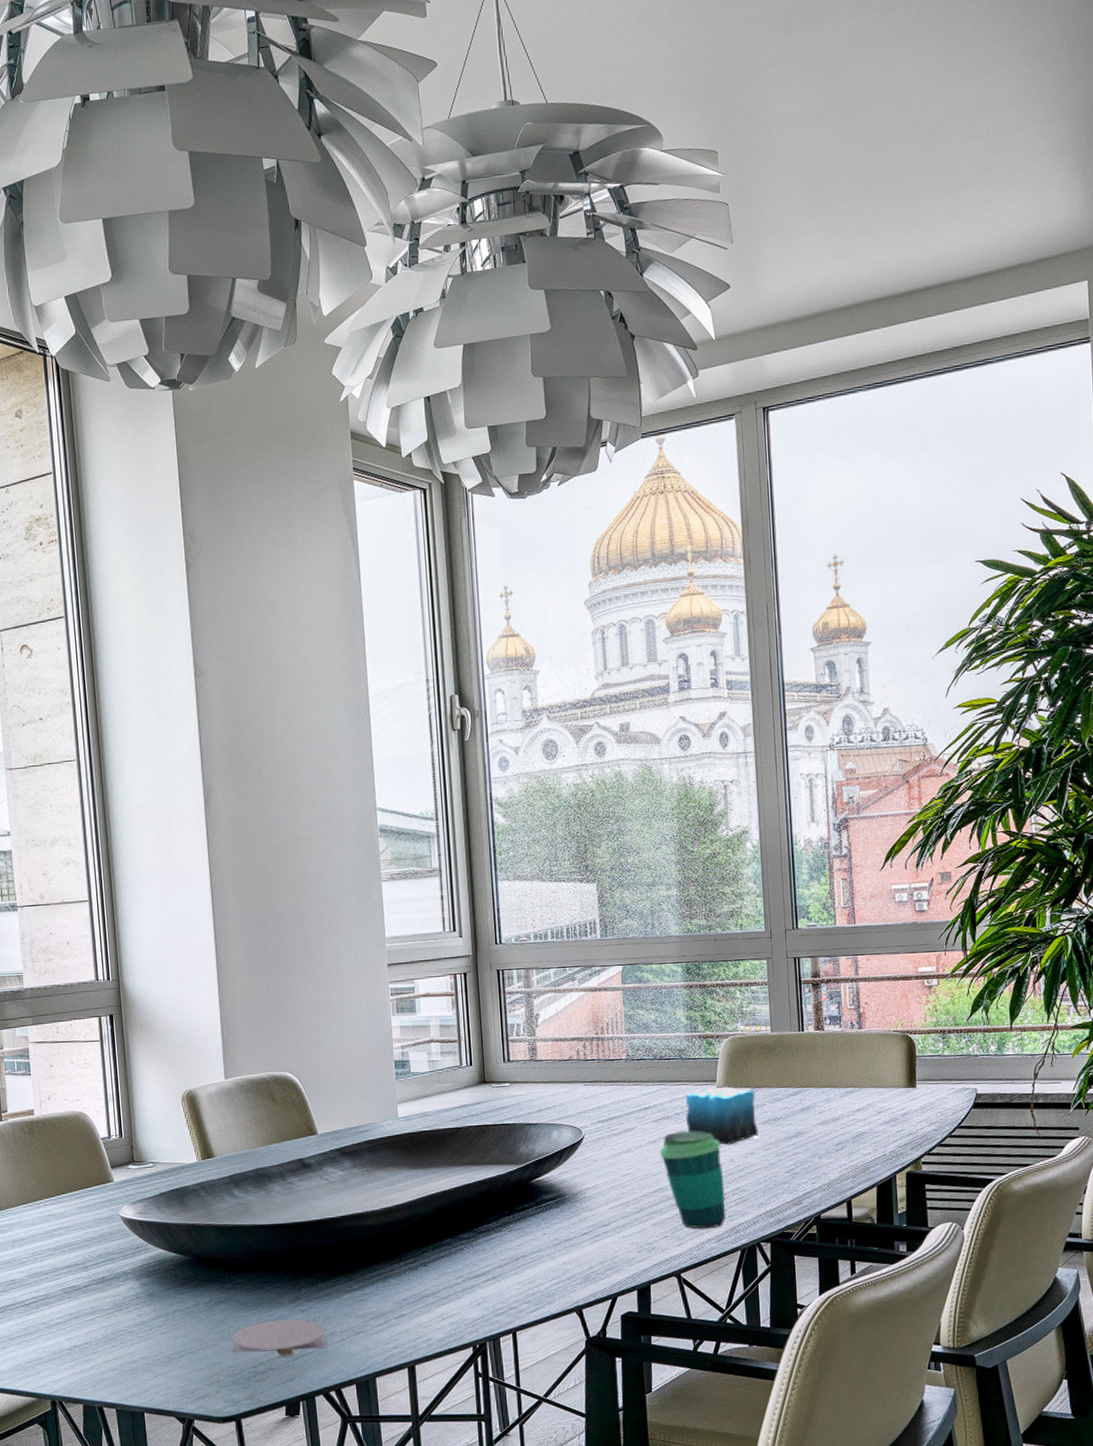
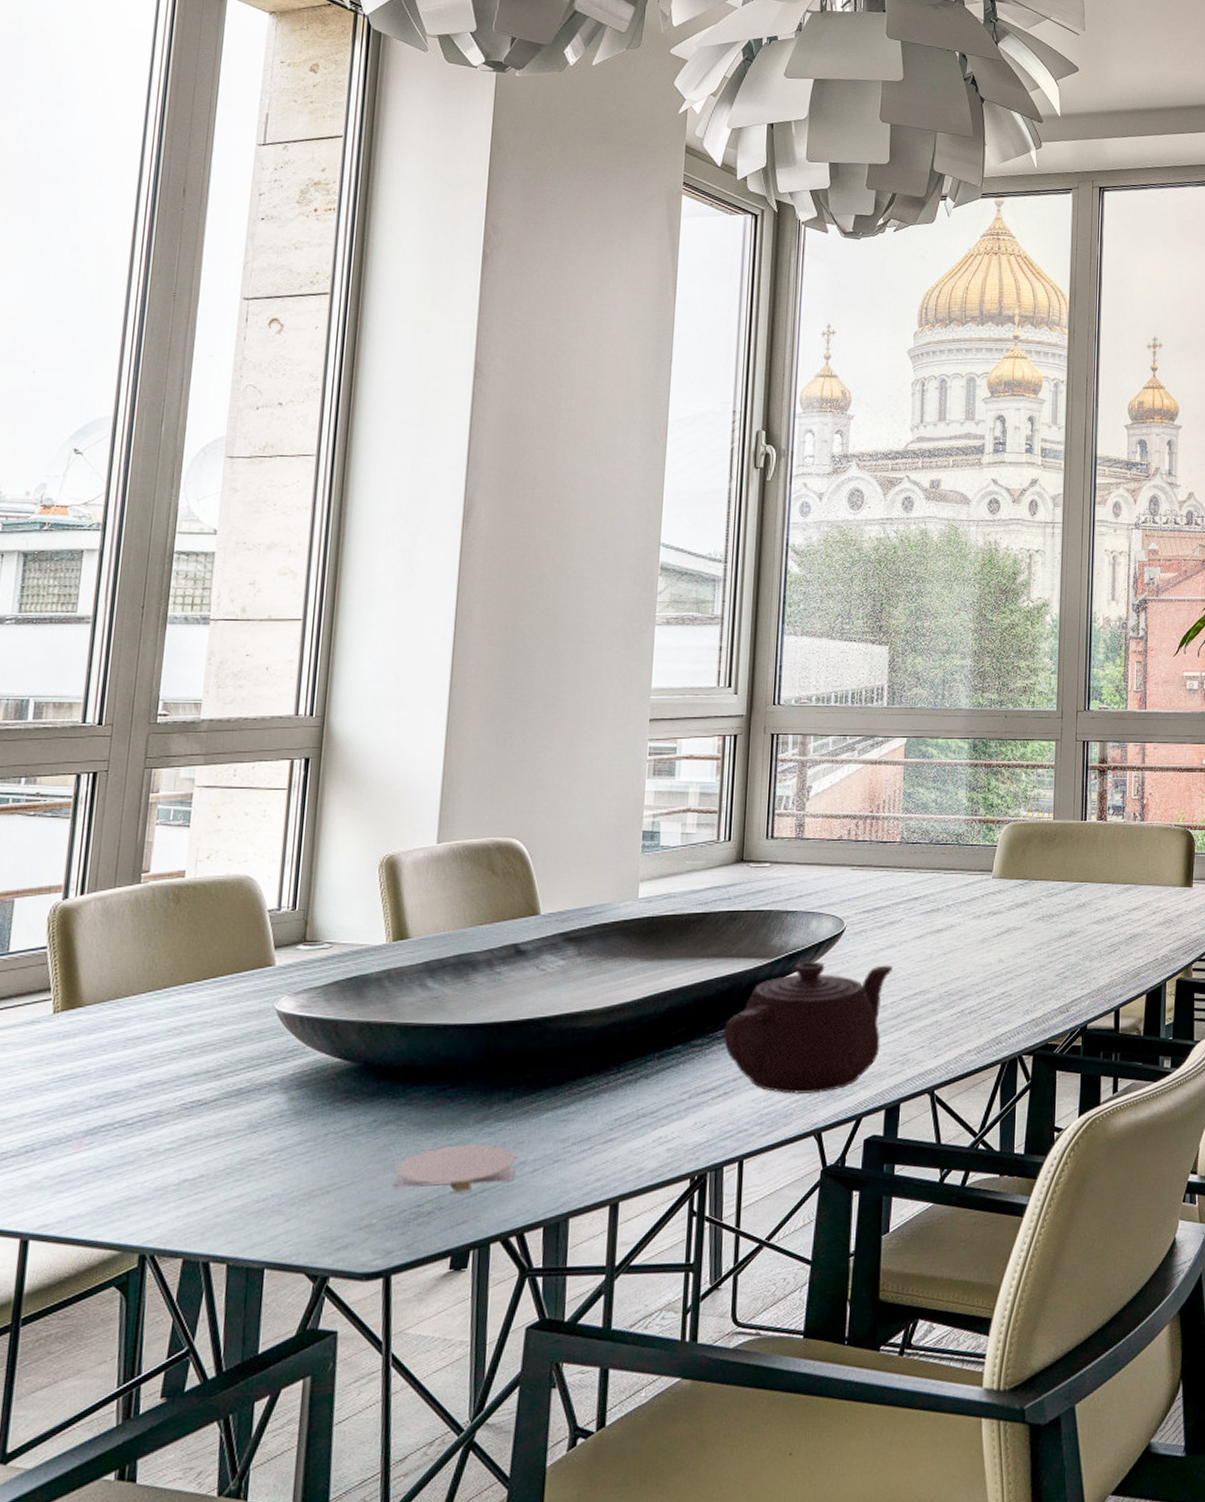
teapot: none [486,1165,631,1278] -> present [723,961,893,1095]
cup: present [659,1131,726,1229] -> none [925,926,991,1039]
candle: present [685,1086,758,1145] -> none [957,877,1031,943]

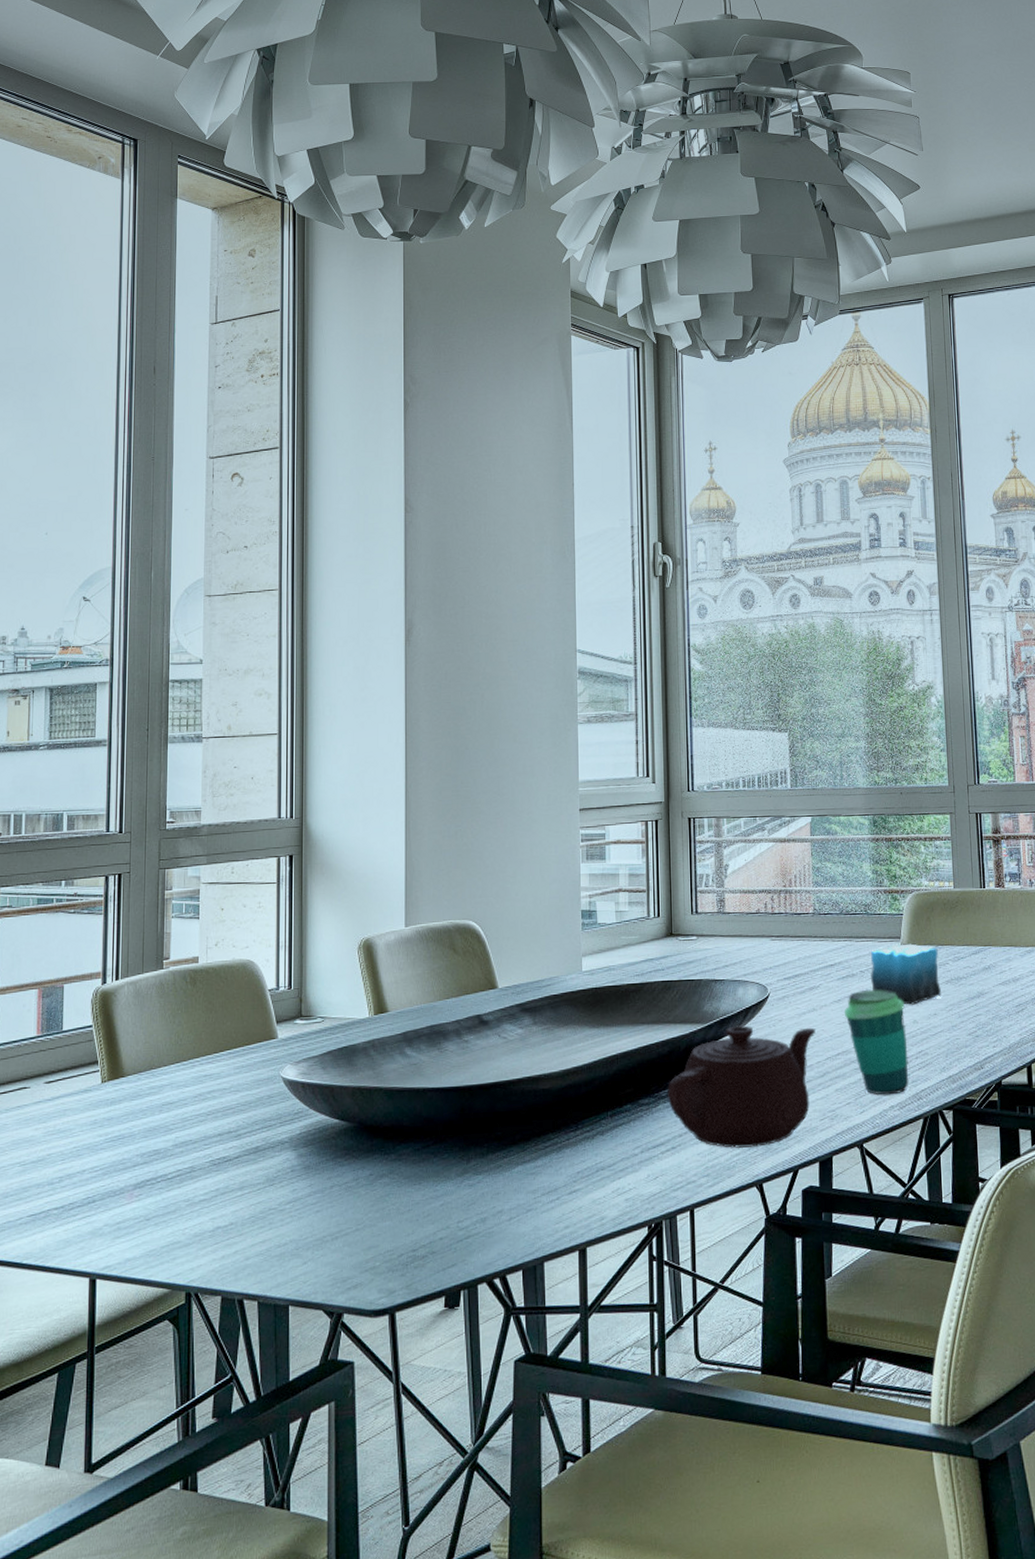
coaster: present [395,1144,516,1192] -> none [392,1195,494,1238]
cup: none [925,926,991,1039] -> present [844,990,909,1096]
candle: none [957,877,1031,943] -> present [870,943,941,1005]

